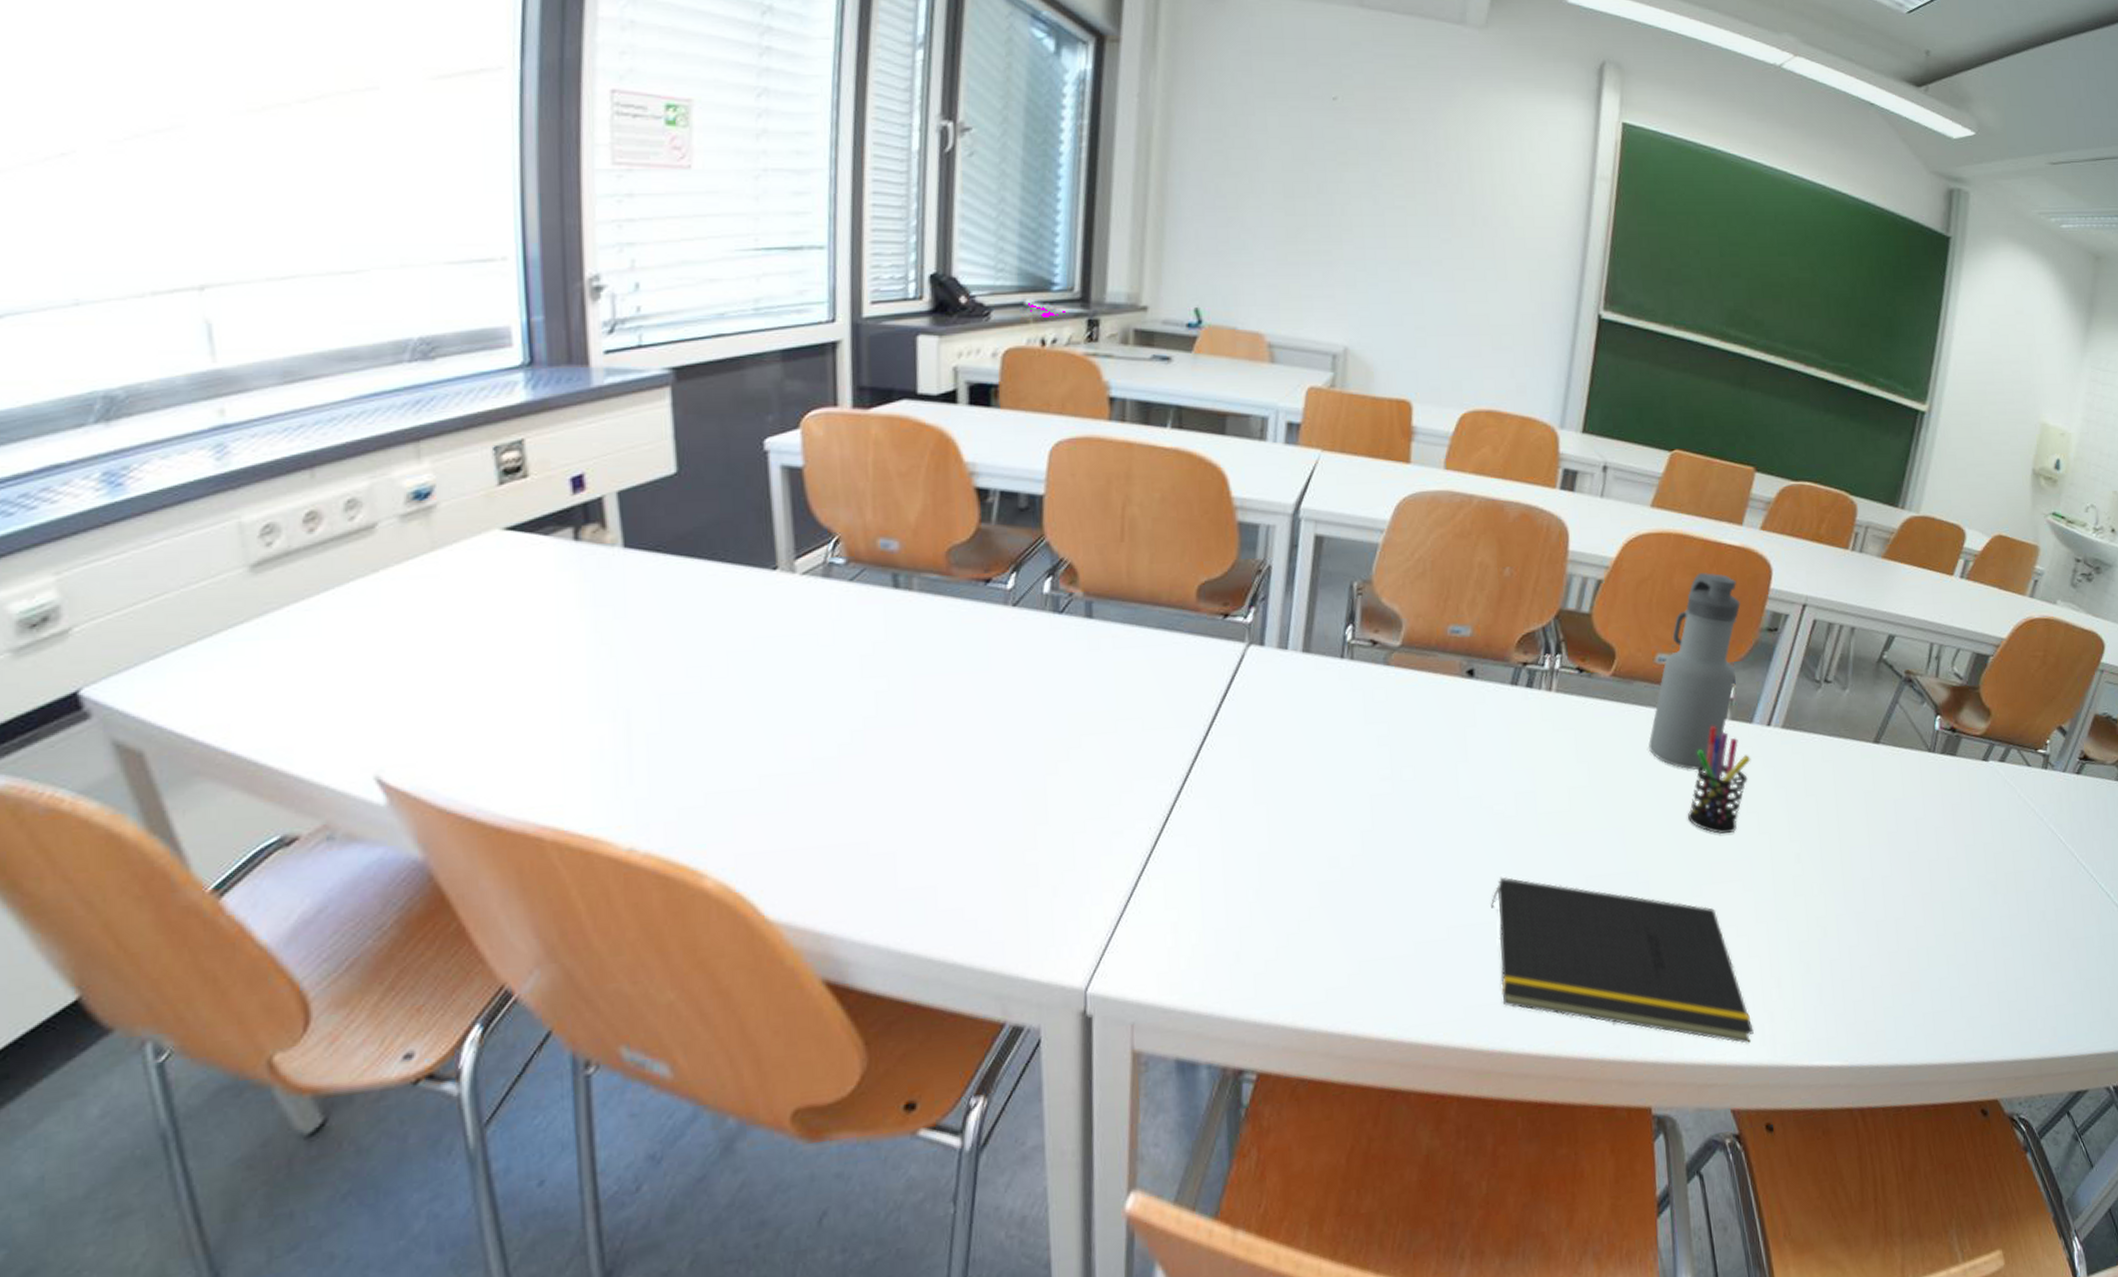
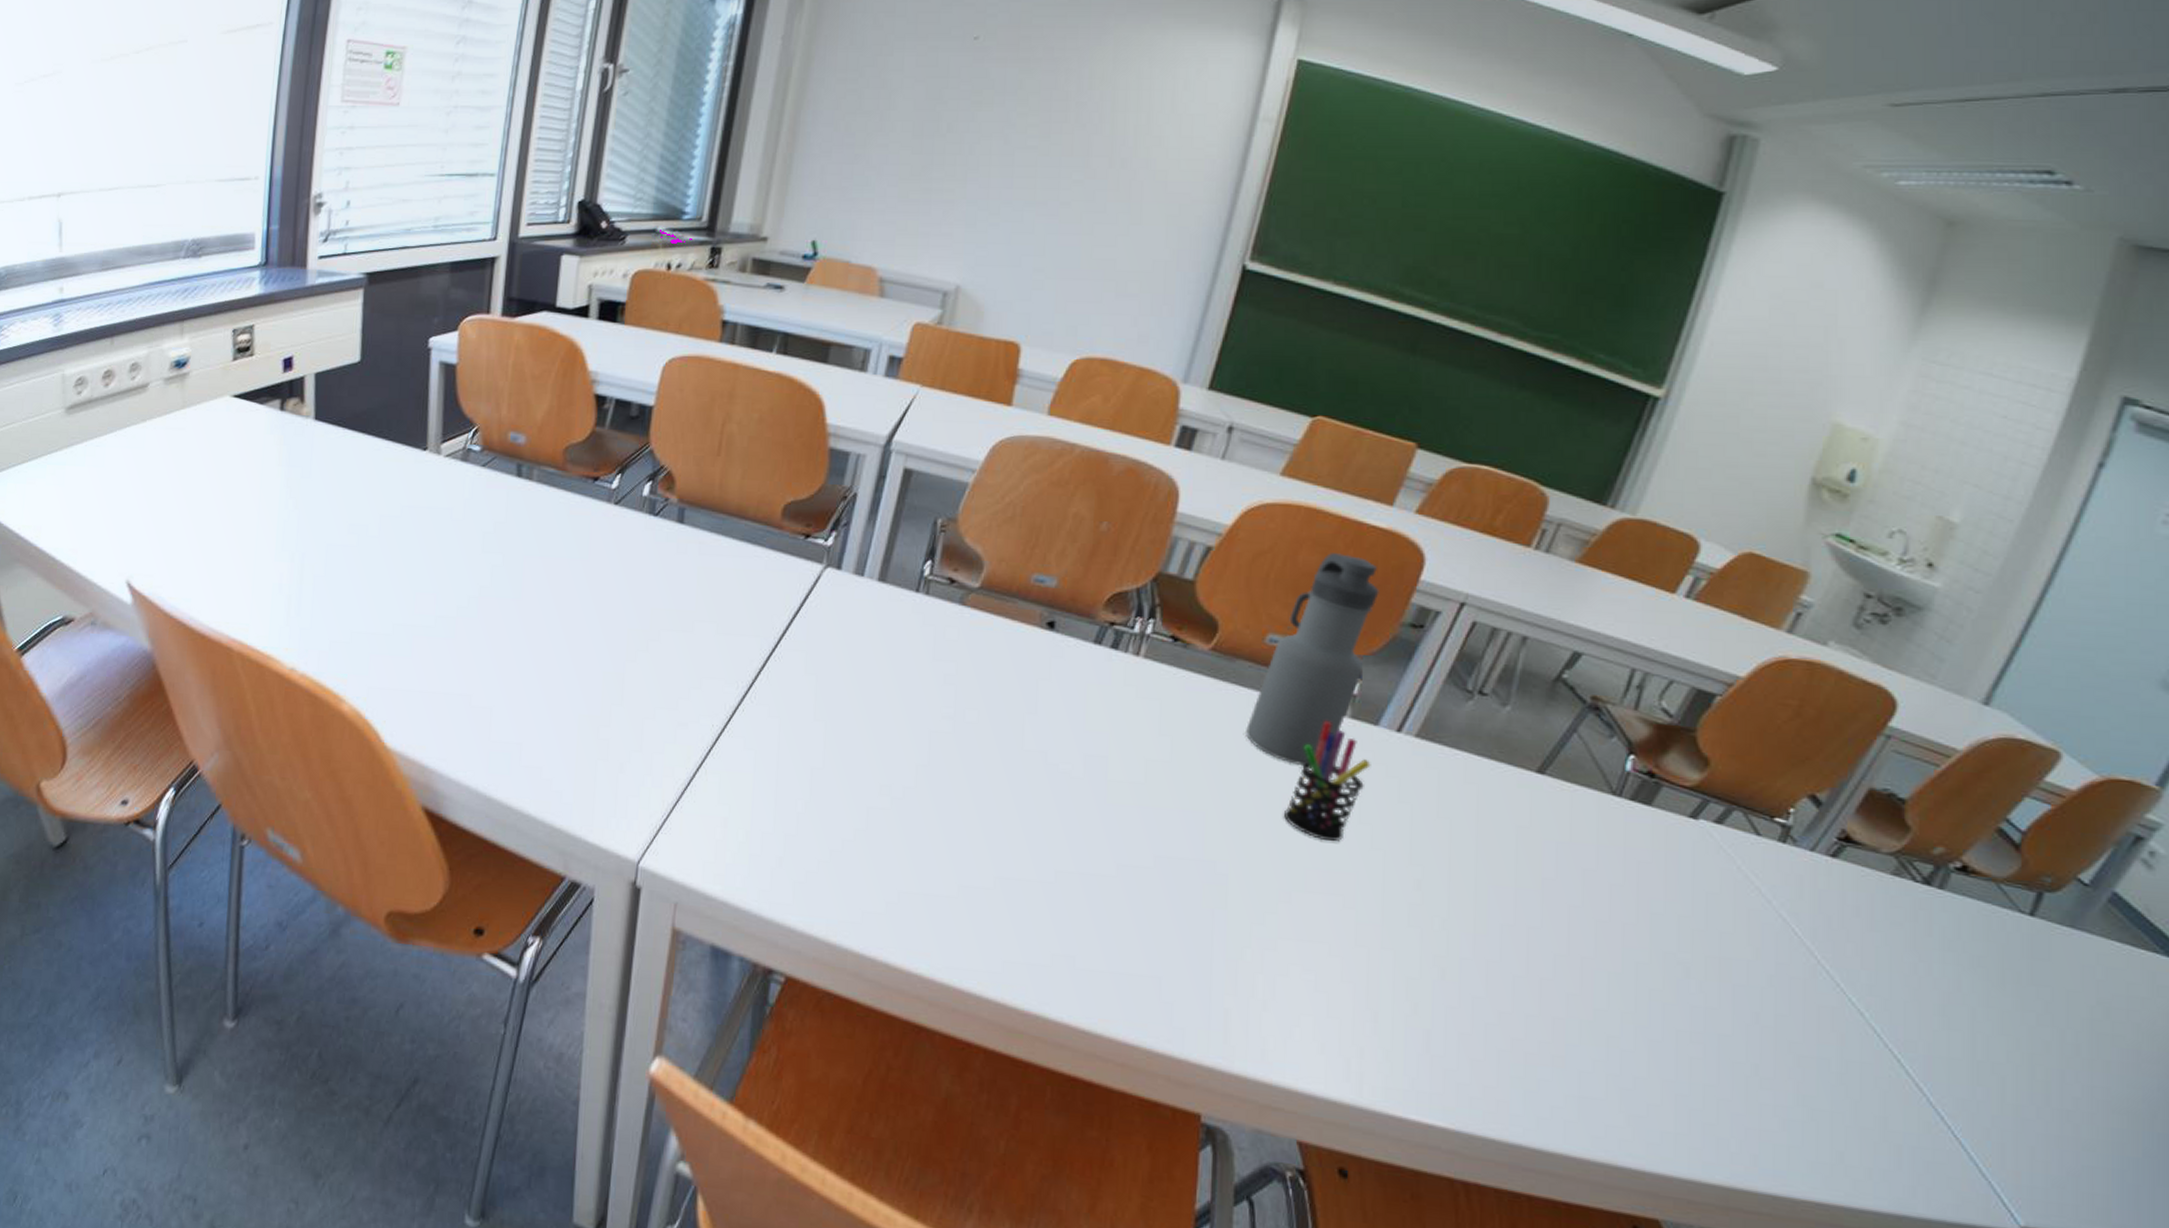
notepad: present [1491,877,1754,1045] -> none [1044,838,1337,1076]

